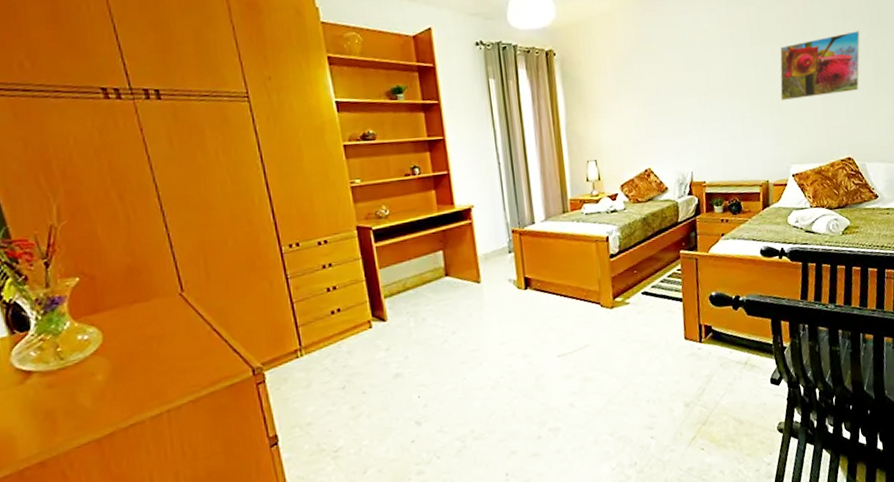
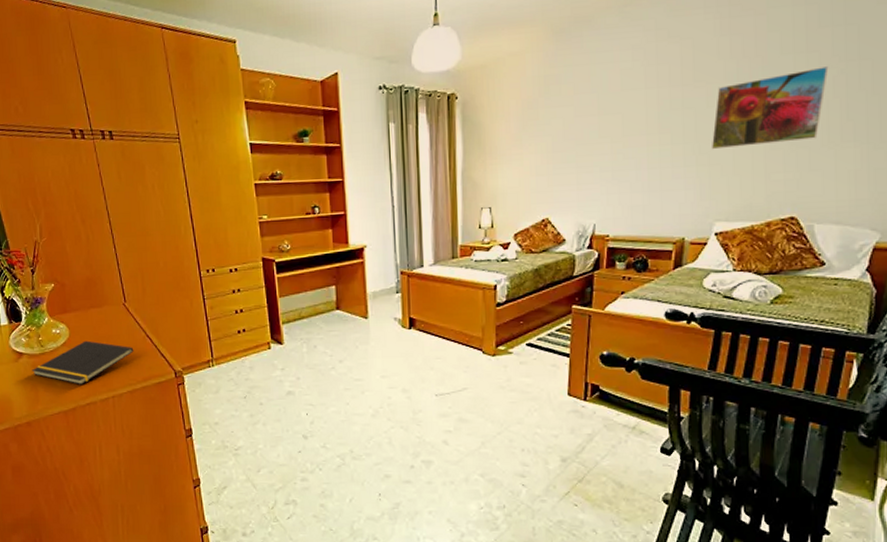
notepad: none [46,344,196,402] -> present [32,340,134,384]

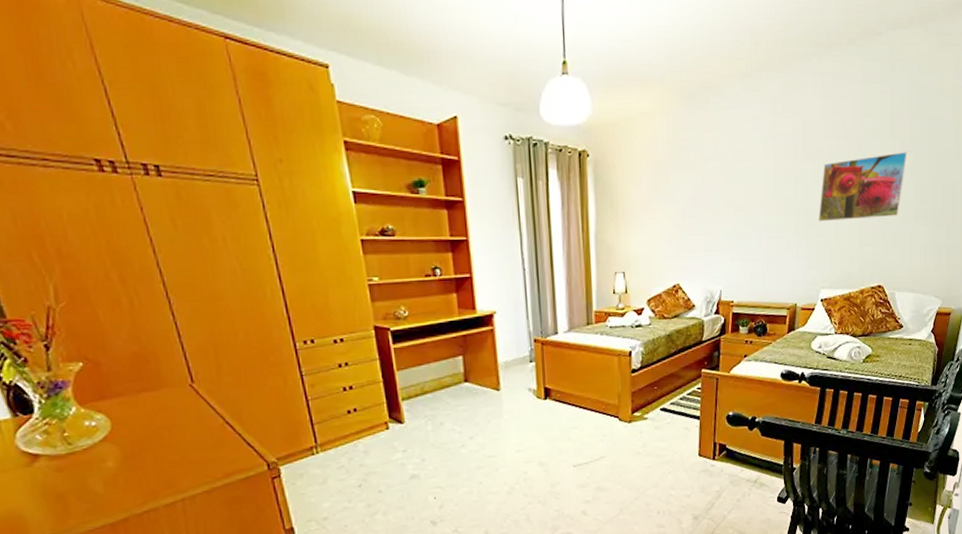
notepad: present [32,340,134,384] -> none [55,433,209,489]

